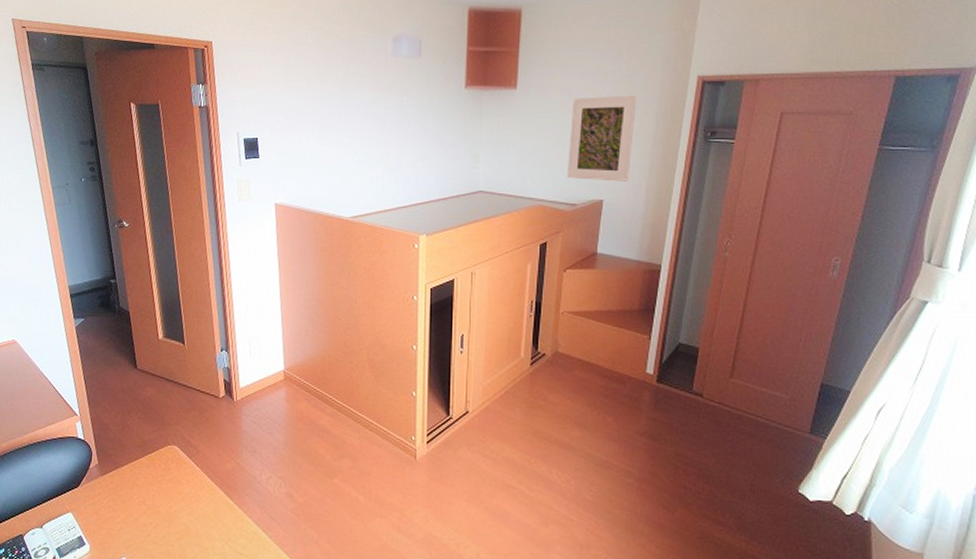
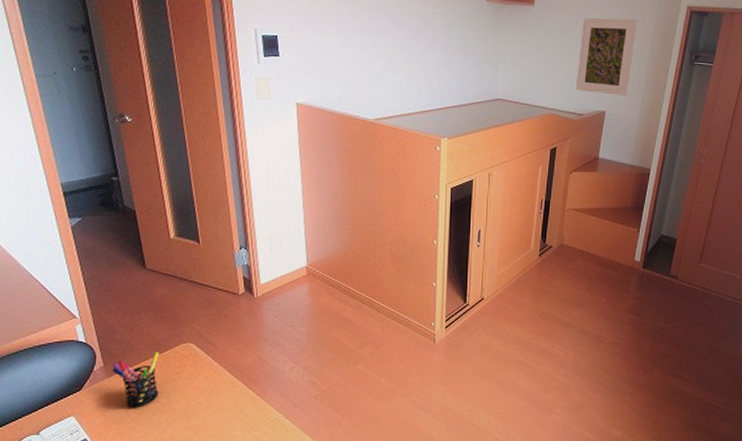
pen holder: none [105,453,146,509] -> present [112,352,159,408]

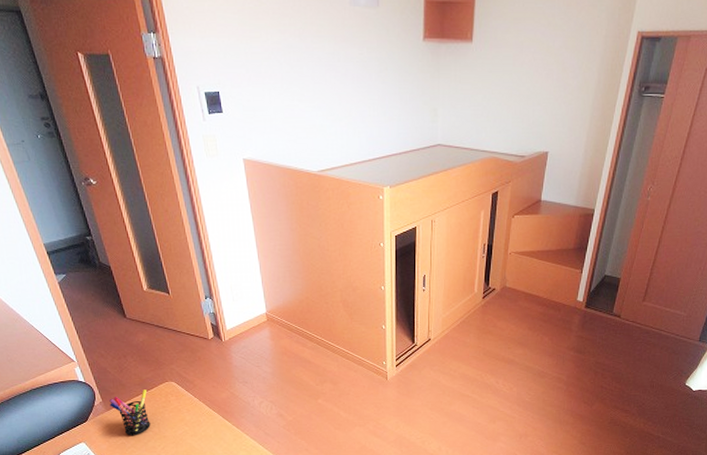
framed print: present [575,18,638,96] -> none [517,50,583,134]

